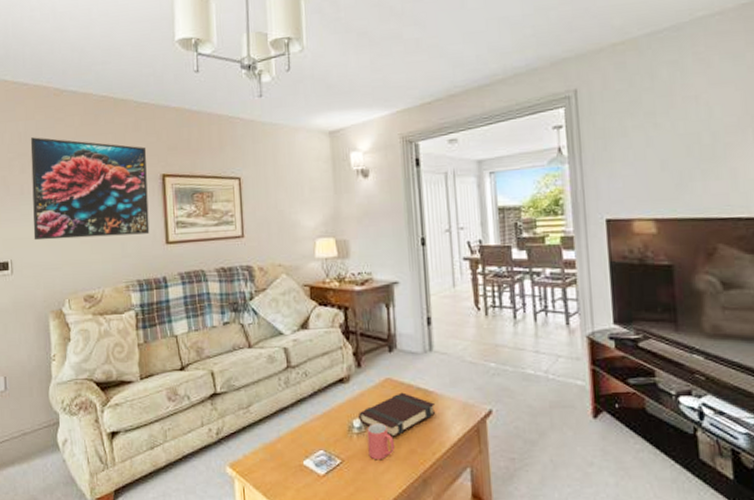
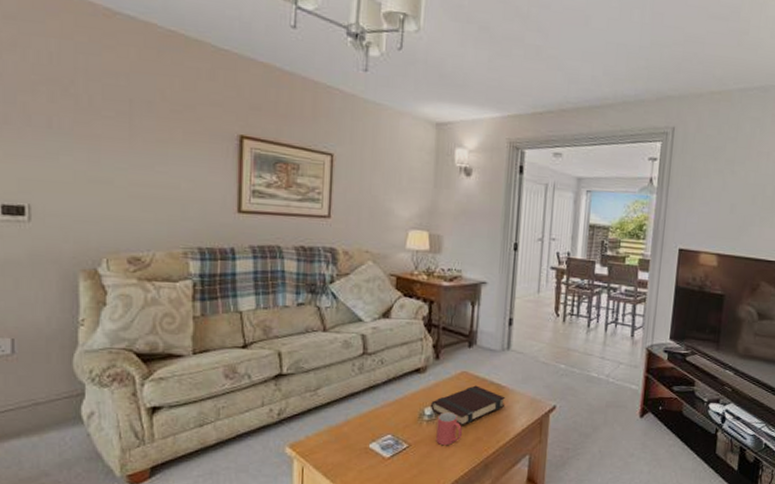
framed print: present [30,137,150,241] -> none [63,61,223,199]

